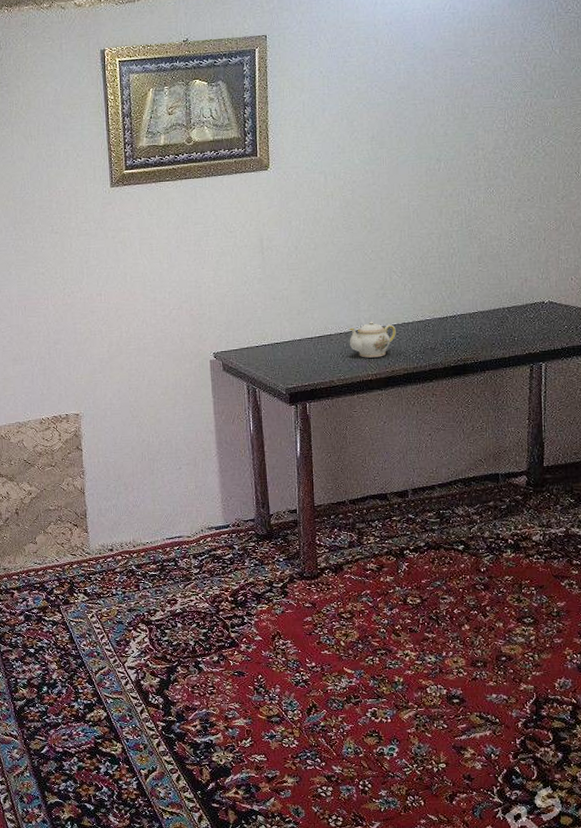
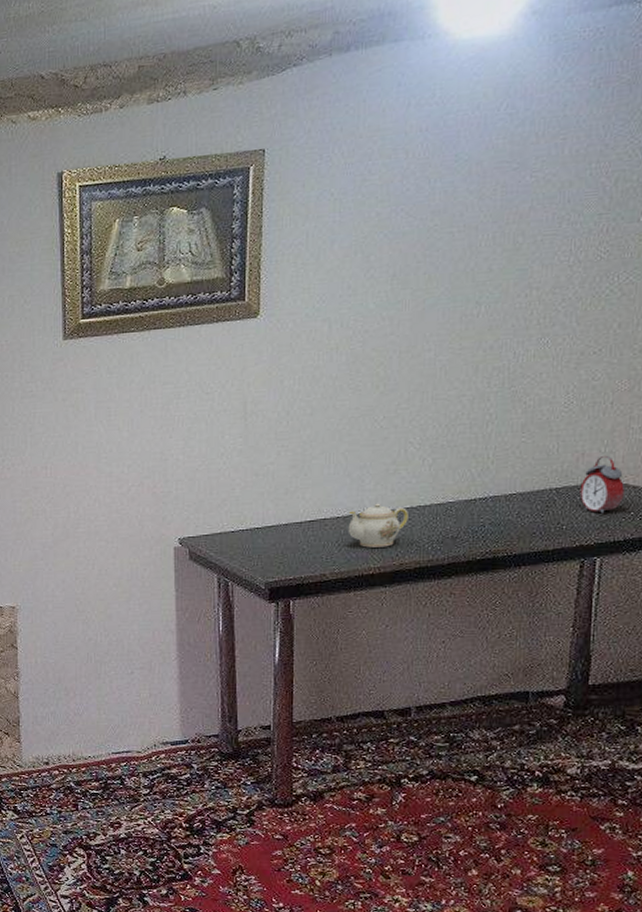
alarm clock: none [525,280,559,327] -> present [579,455,624,514]

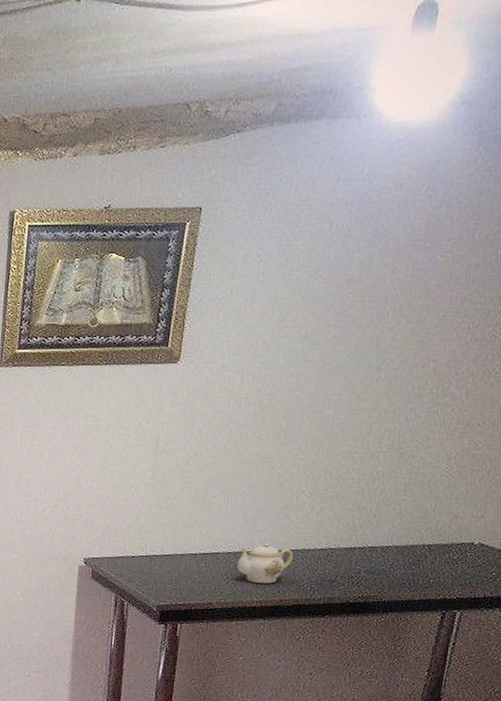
alarm clock: present [579,455,624,514] -> none [449,519,491,572]

